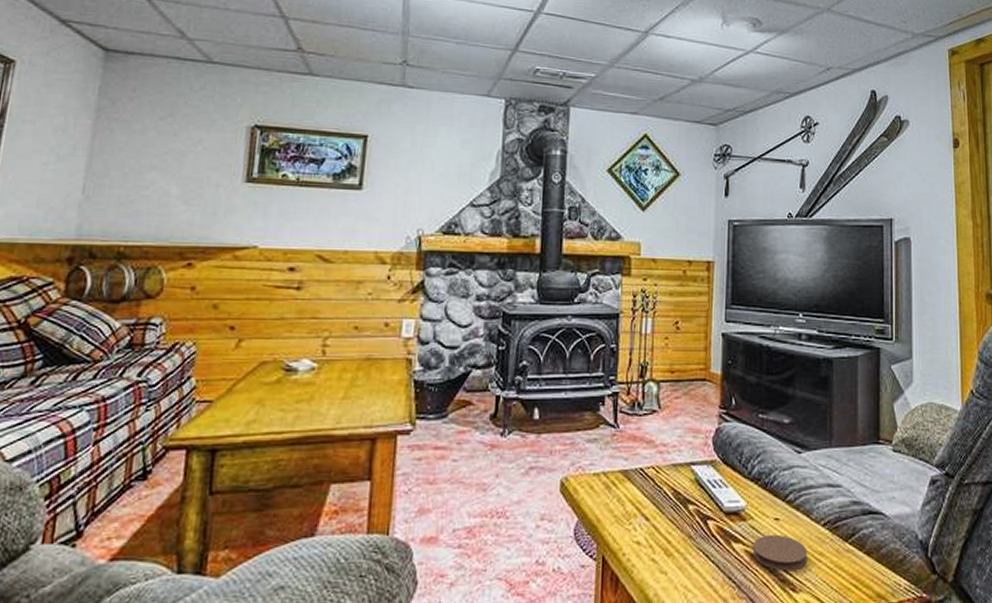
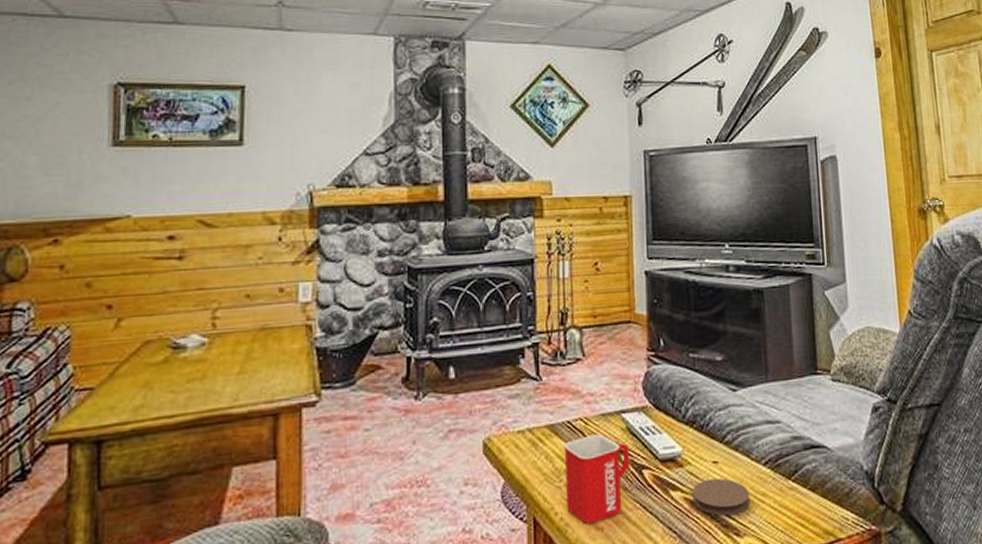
mug: none [634,483,697,568] -> present [563,434,630,525]

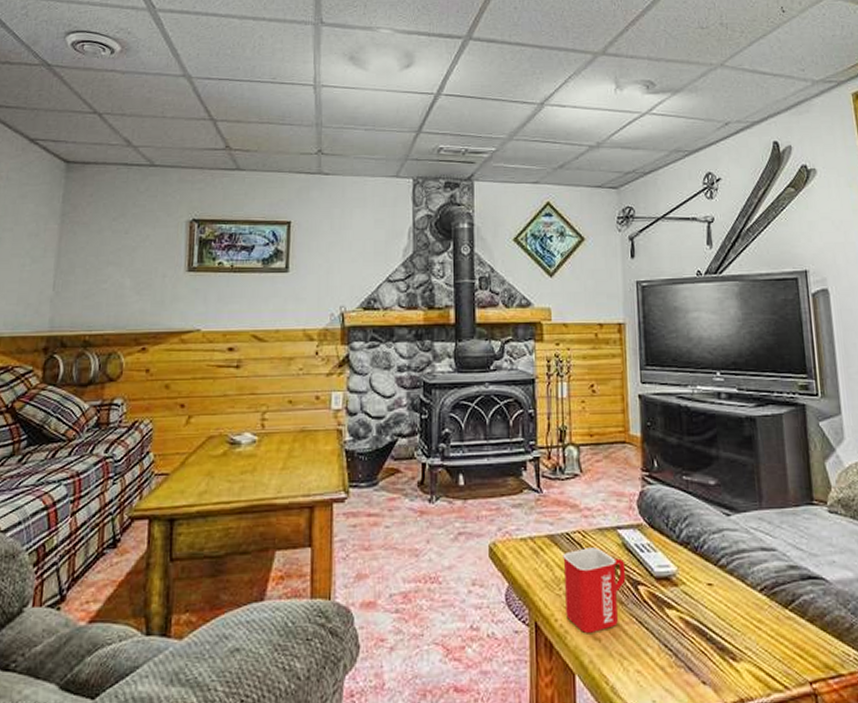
coaster: present [693,478,751,516] -> none [688,600,746,639]

